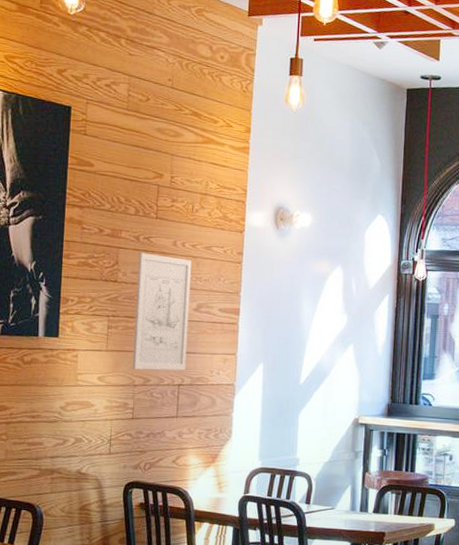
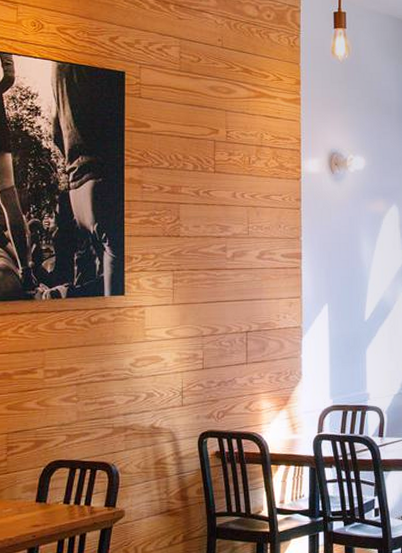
wall art: present [132,252,192,371] -> none [199,206,252,320]

